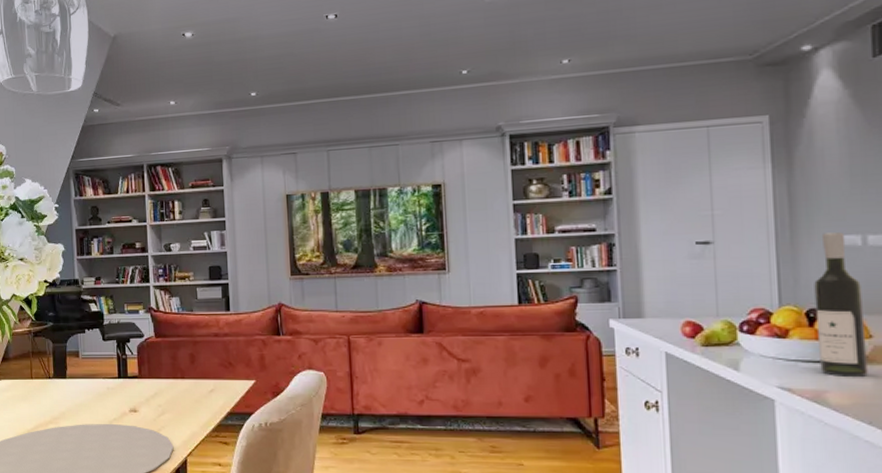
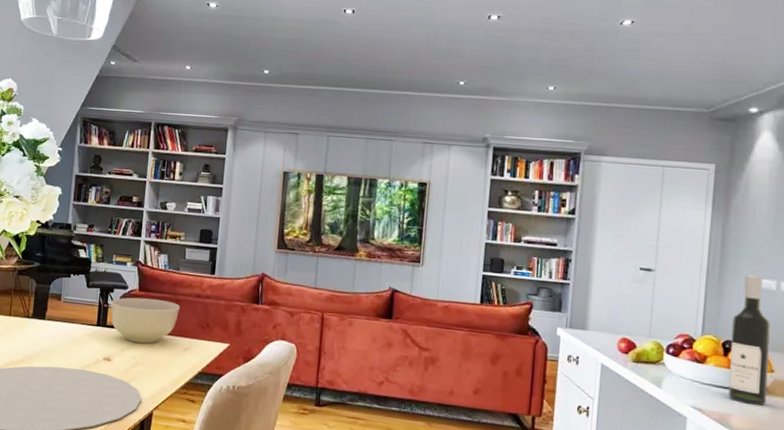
bowl: none [128,344,200,391] -> present [110,297,181,344]

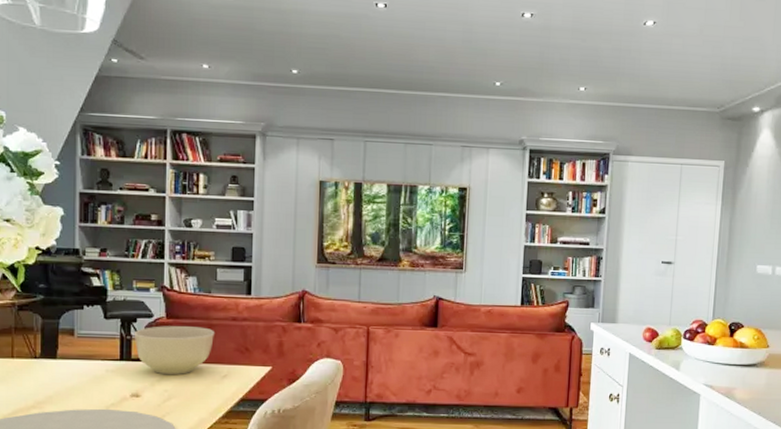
bottle: present [728,275,771,406] -> none [733,262,767,377]

